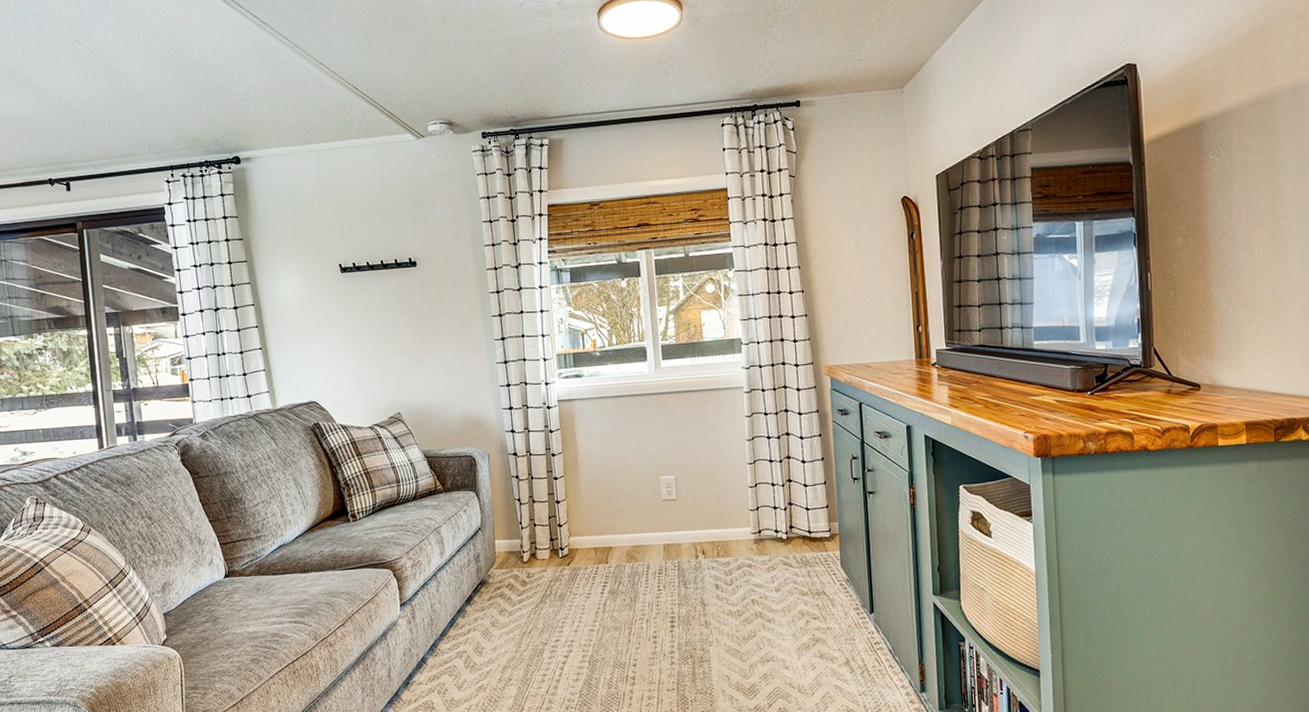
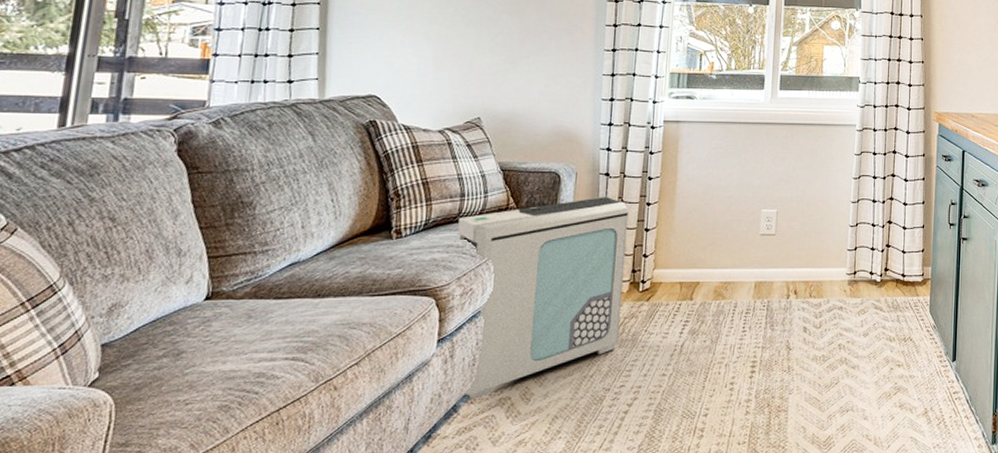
air purifier: none [399,473,549,653] -> present [458,196,629,399]

